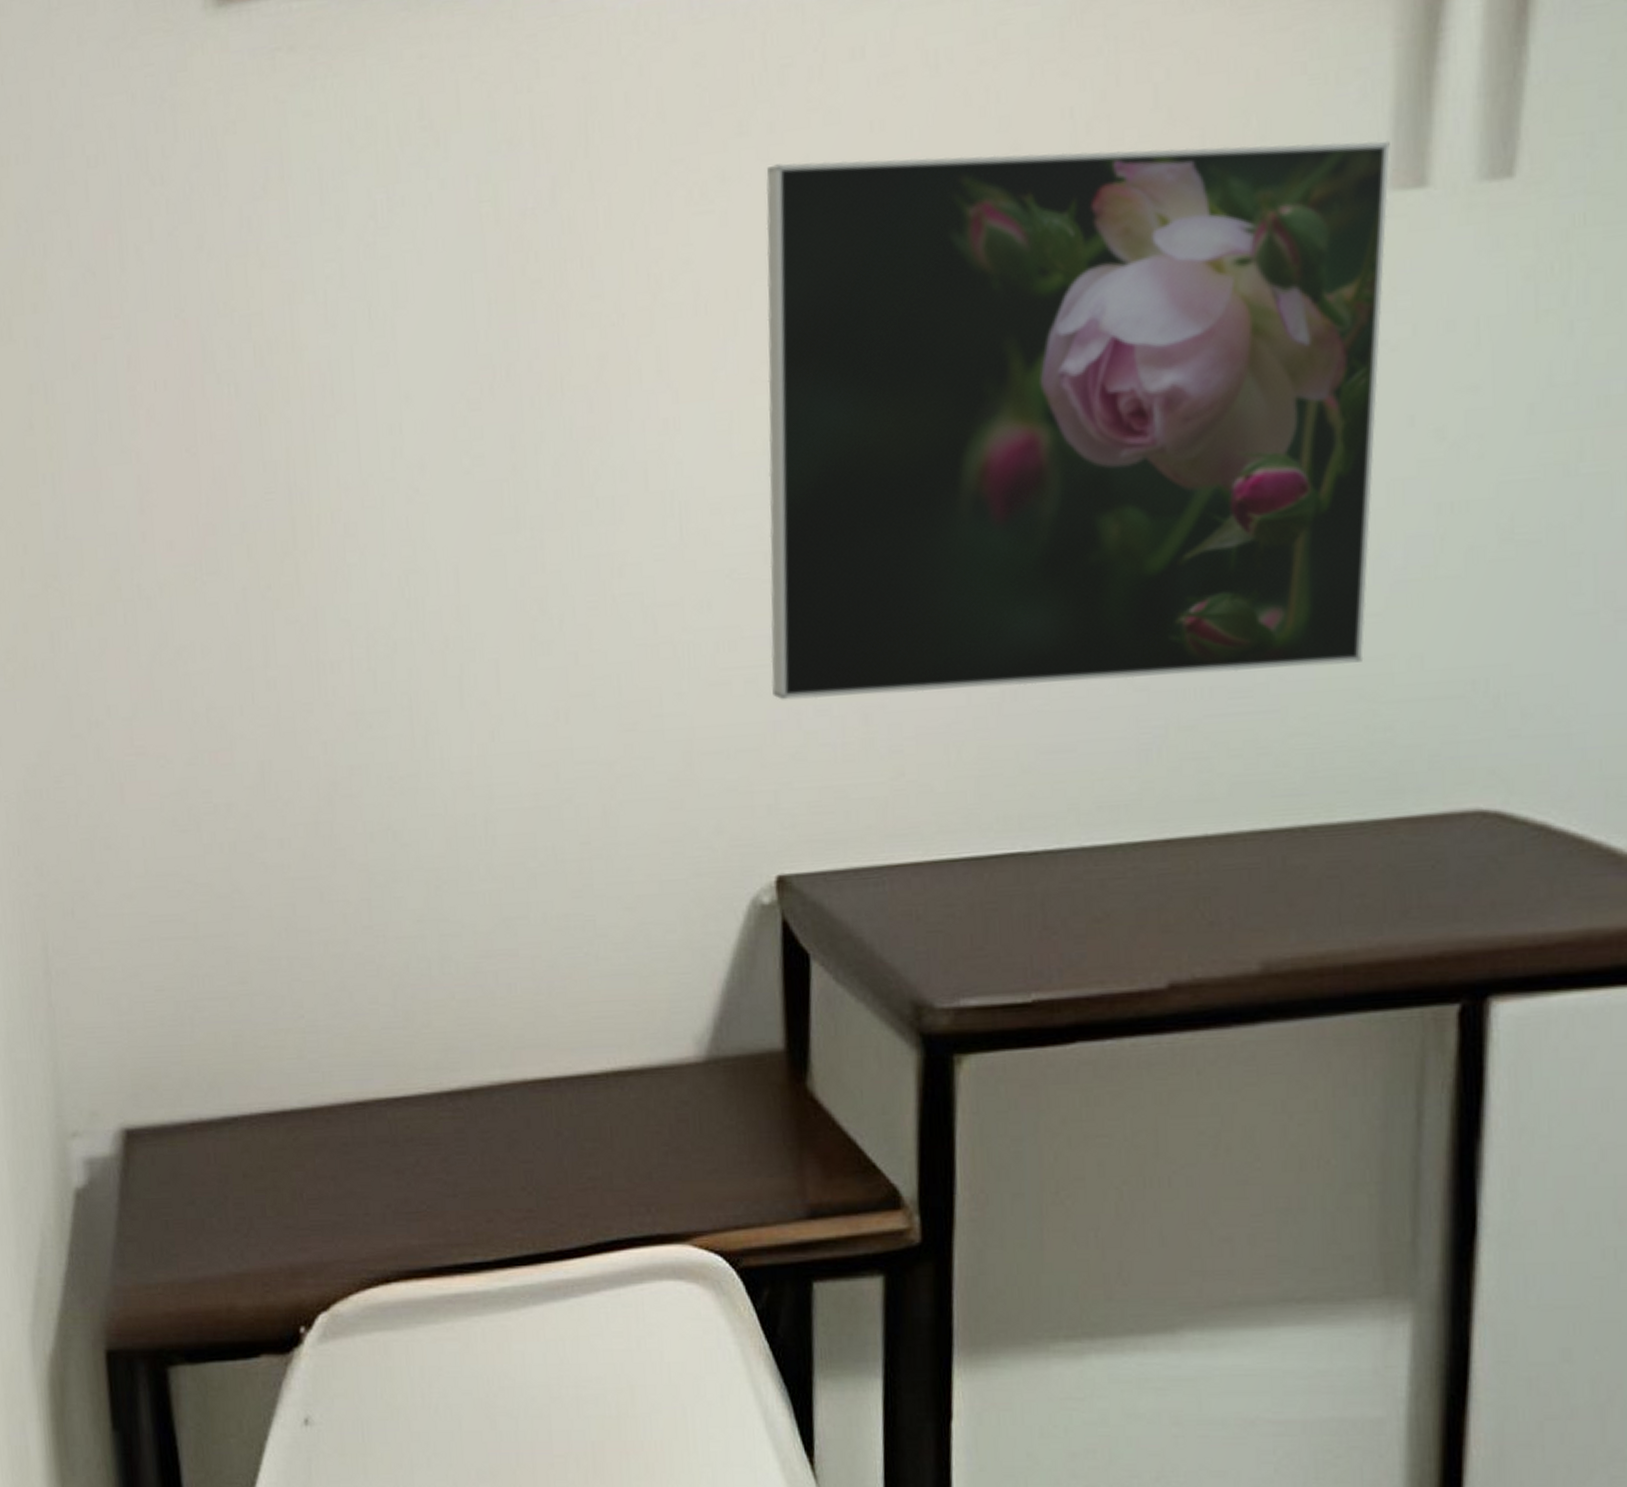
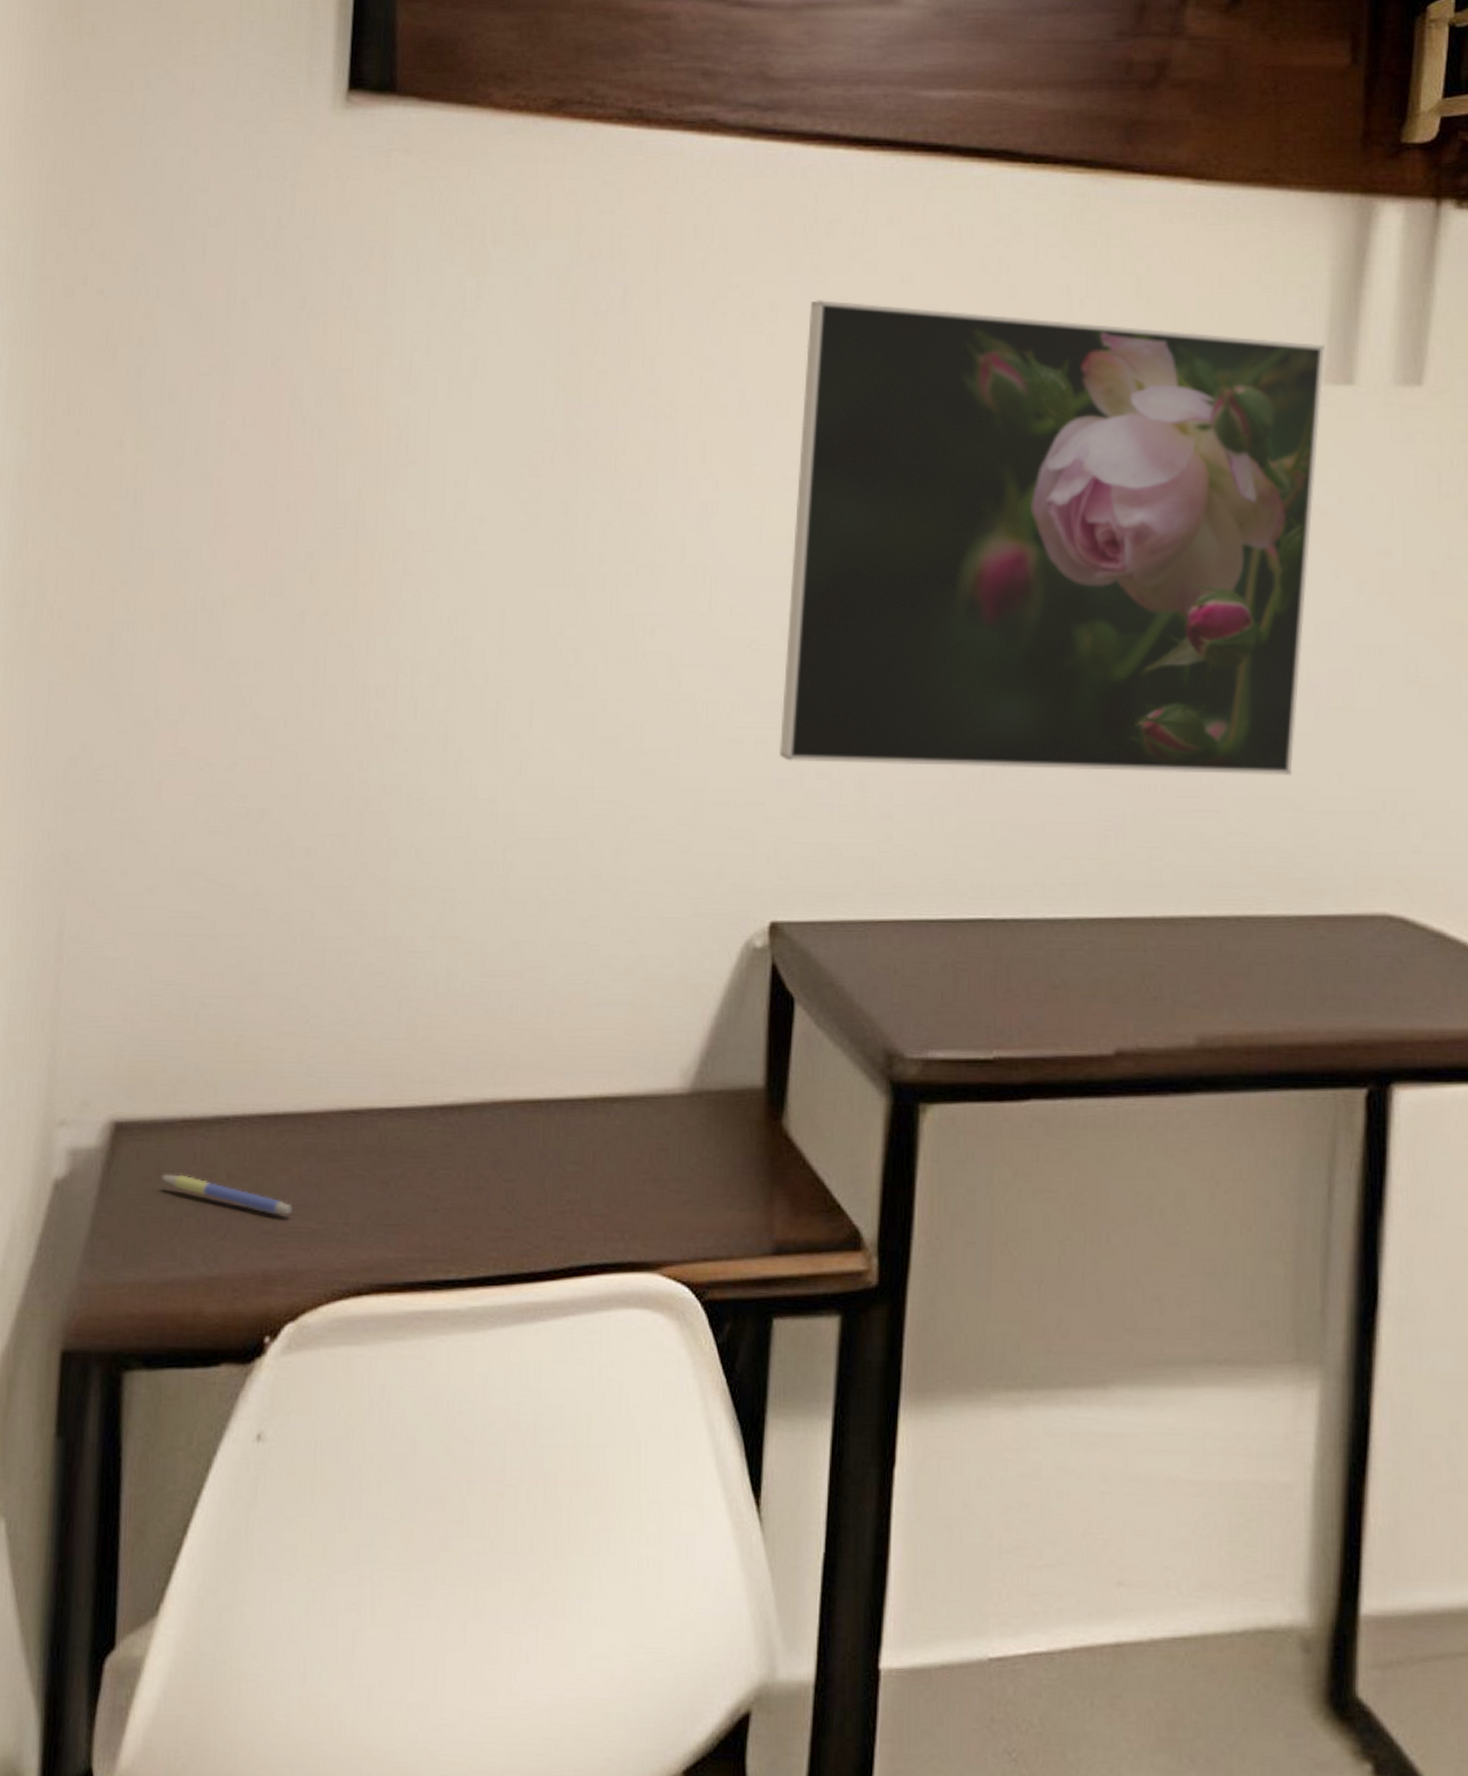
pen: none [178,1176,311,1210] -> present [161,1174,292,1215]

